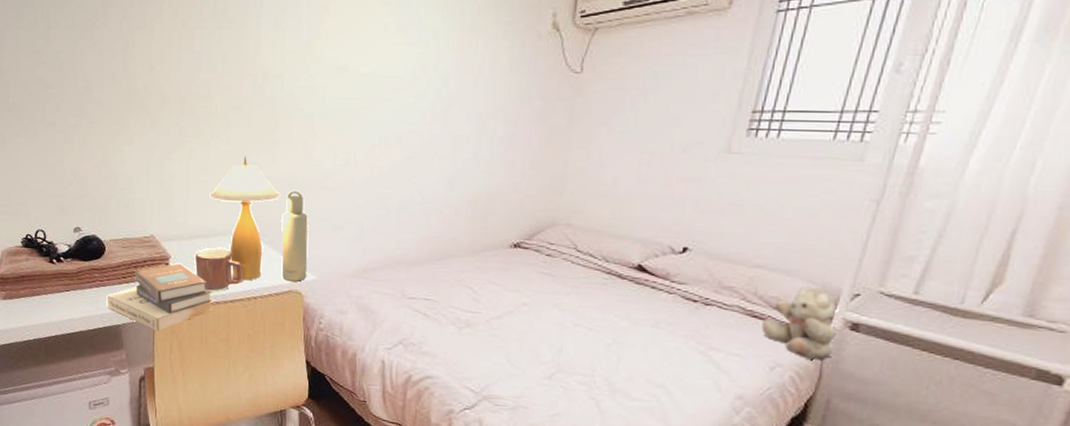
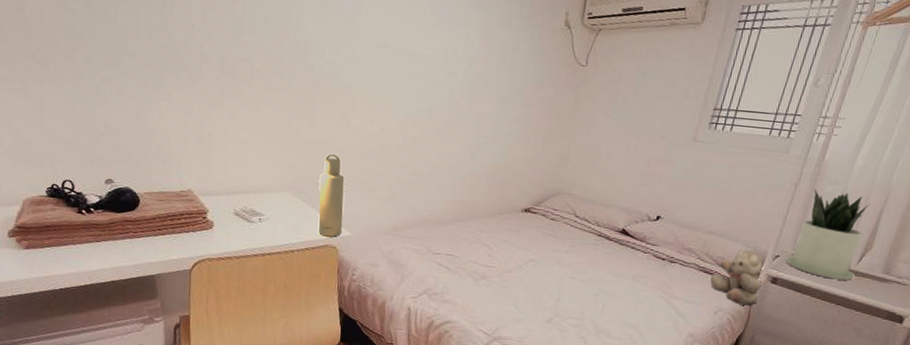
books: present [106,263,213,331] -> none [140,217,251,282]
mug: present [195,248,243,293] -> none [233,204,281,246]
table lamp: present [209,156,280,281] -> none [249,118,318,235]
planter: none [869,206,996,327] -> present [785,189,871,281]

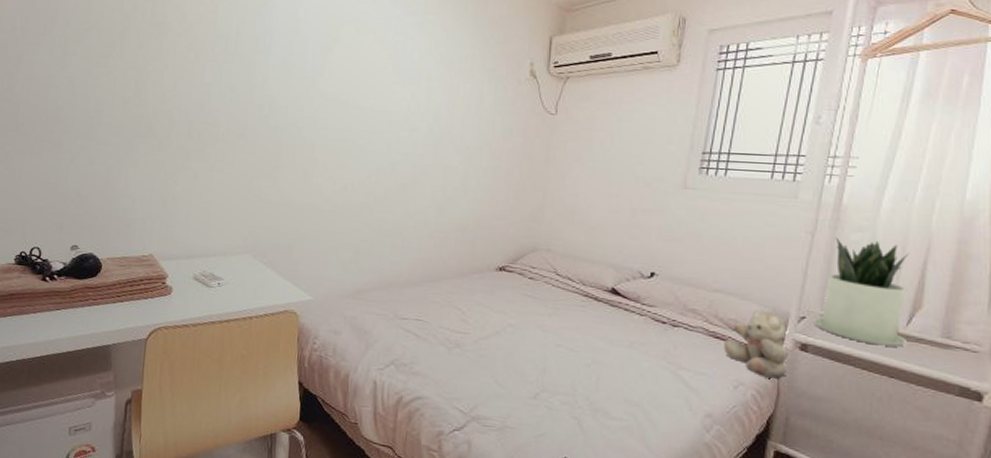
bottle: present [318,154,345,237] -> none [278,214,306,302]

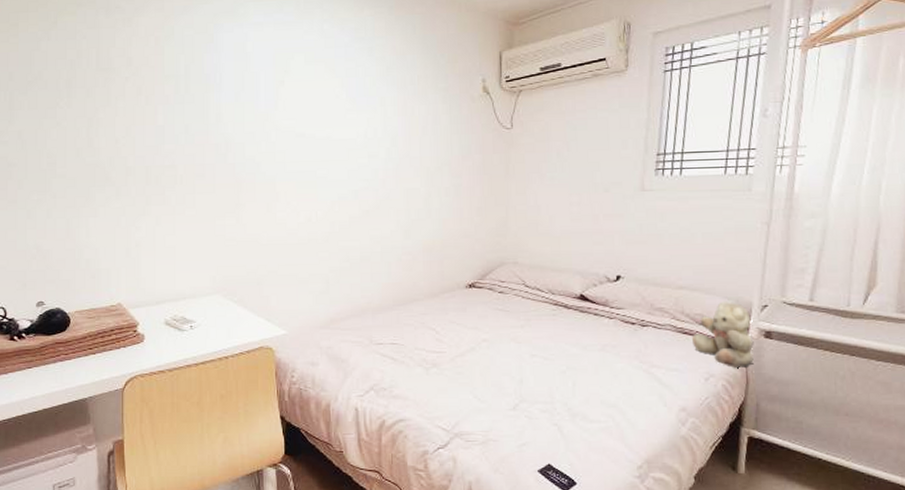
planter: present [814,238,909,347] -> none [775,225,866,326]

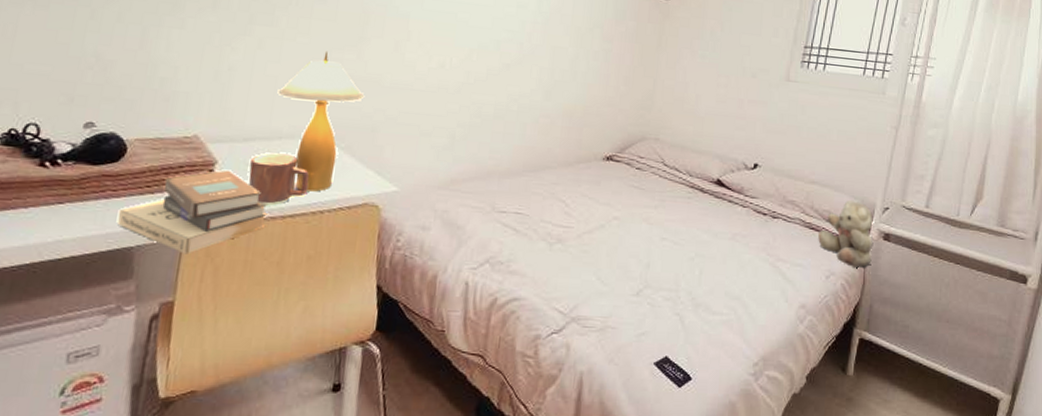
books: none [72,329,184,401] -> present [118,169,268,255]
mug: none [165,311,213,356] -> present [248,153,310,206]
table lamp: none [177,219,246,341] -> present [278,51,364,192]

